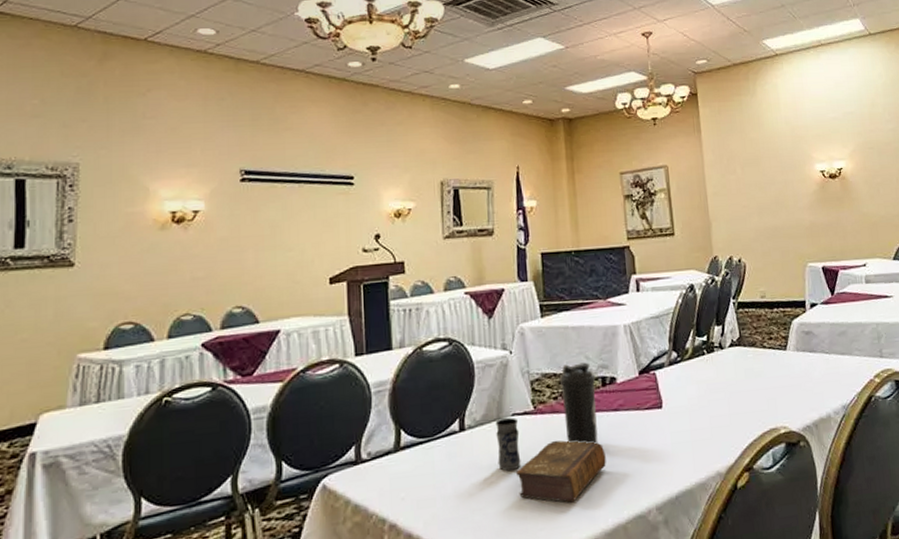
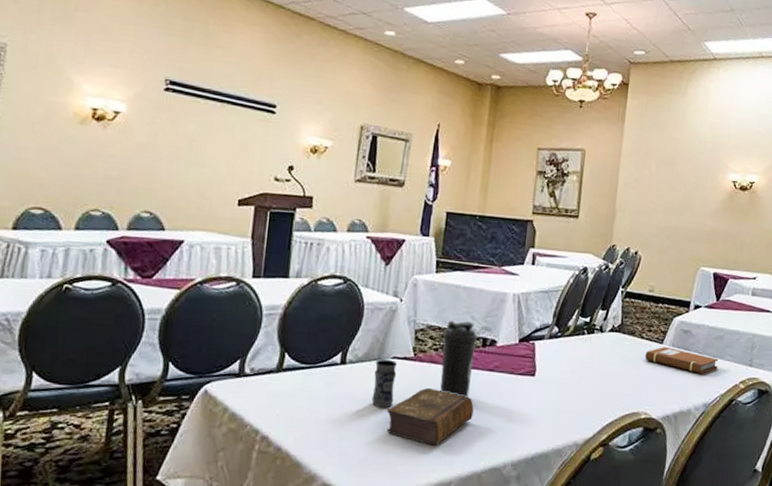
notebook: none [770,352,848,375] -> present [644,346,719,374]

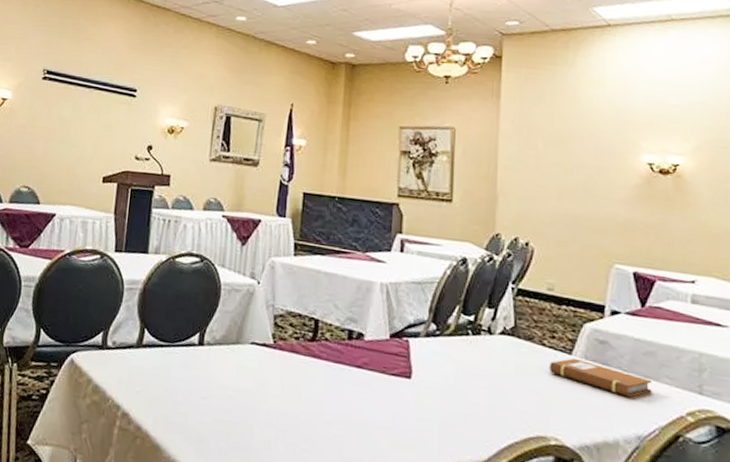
jar: present [371,359,397,408] -> none [230,343,256,397]
book: present [386,387,474,446] -> none [247,379,342,446]
water bottle: present [440,320,478,399] -> none [303,307,342,396]

